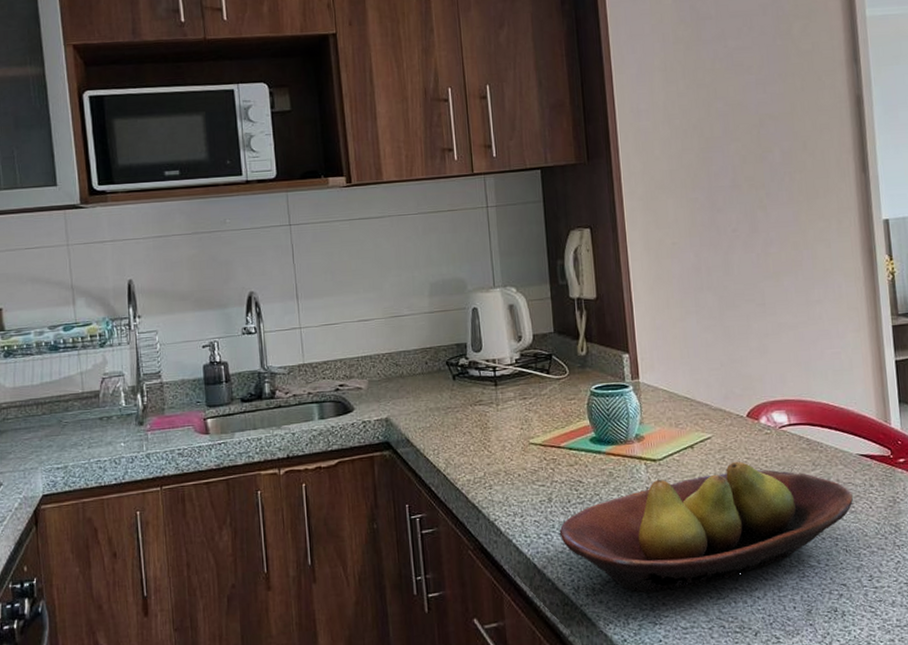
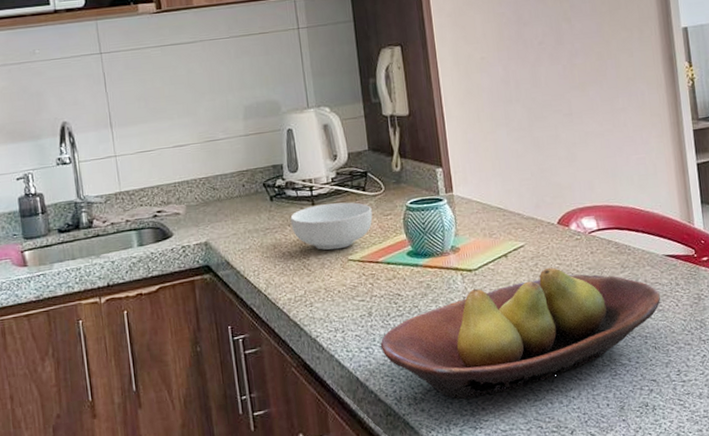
cereal bowl: none [472,384,556,433] -> present [290,202,373,251]

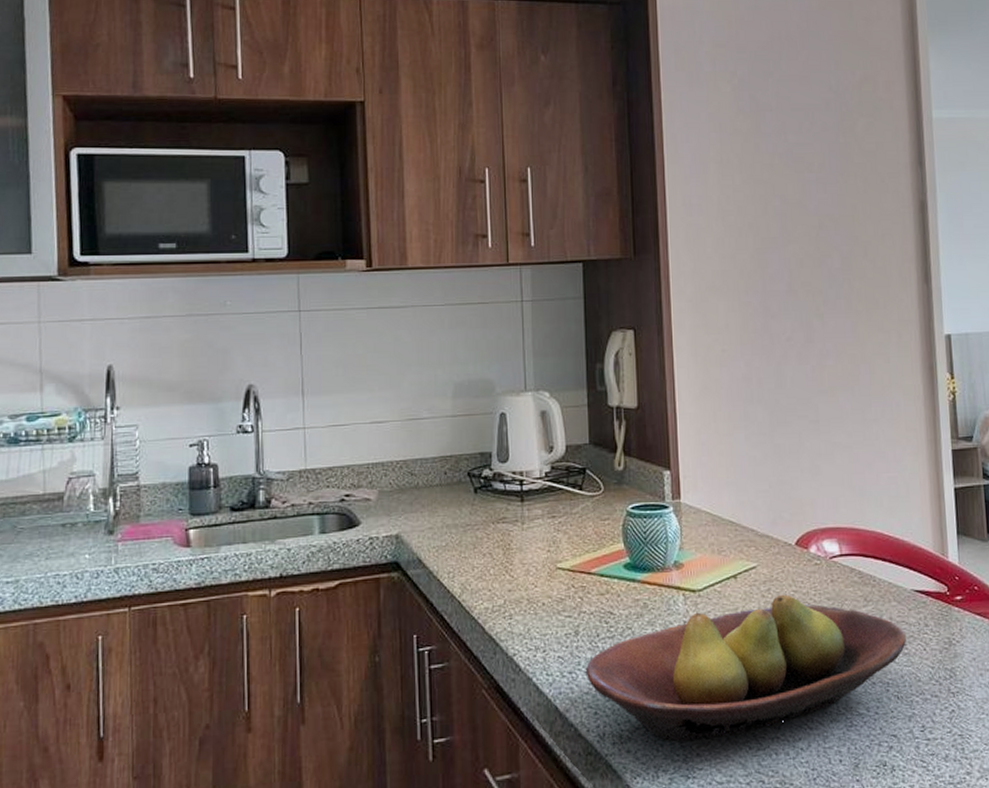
cereal bowl: present [290,202,373,251] -> none [495,501,588,555]

